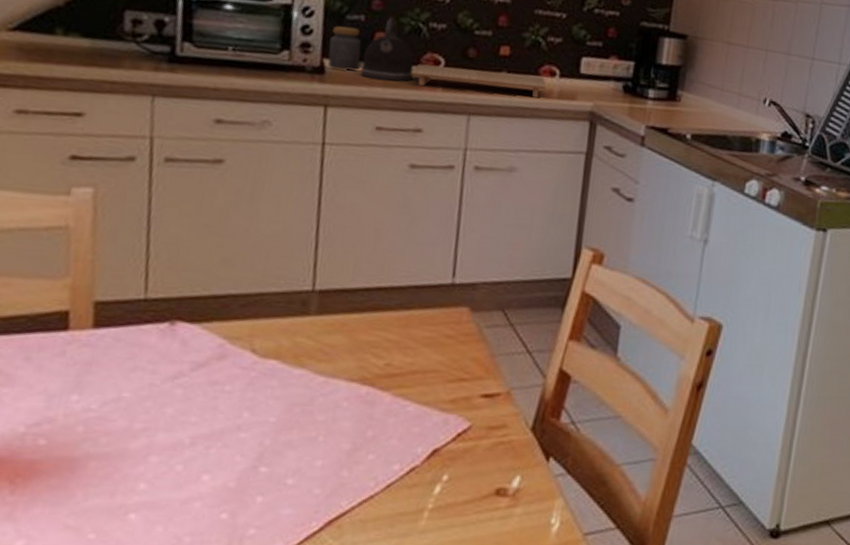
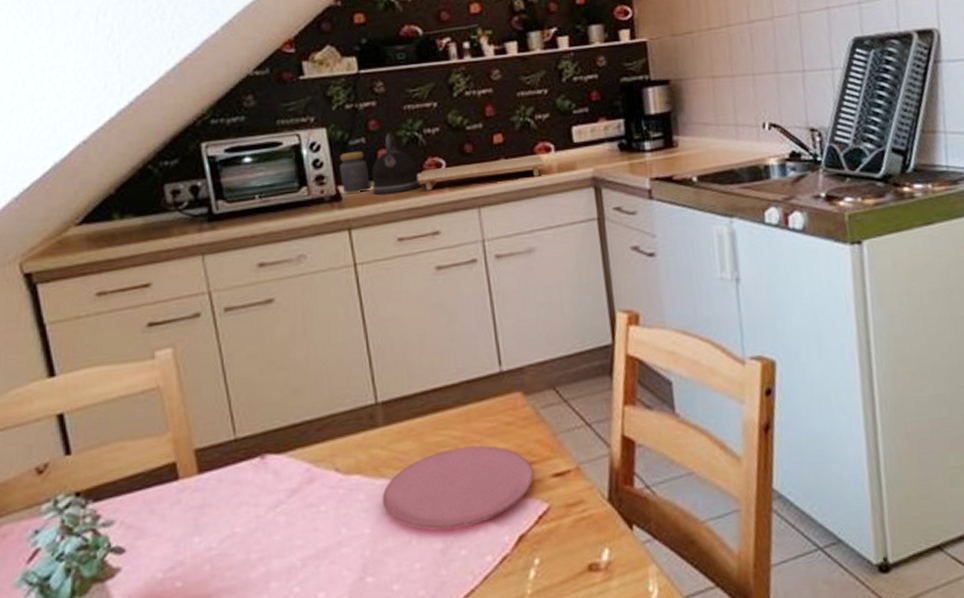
plate: none [295,351,463,432] -> present [382,445,534,530]

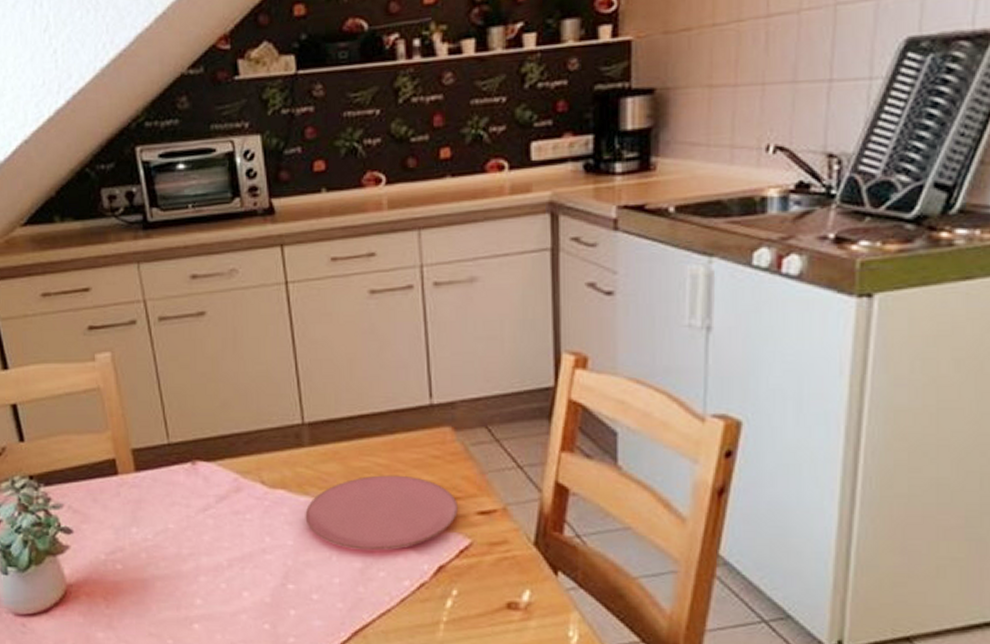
jar: present [339,151,371,193] -> none [273,161,305,207]
kettle: present [371,132,421,196] -> none [306,141,358,211]
cutting board: present [418,155,545,191] -> none [355,173,496,209]

